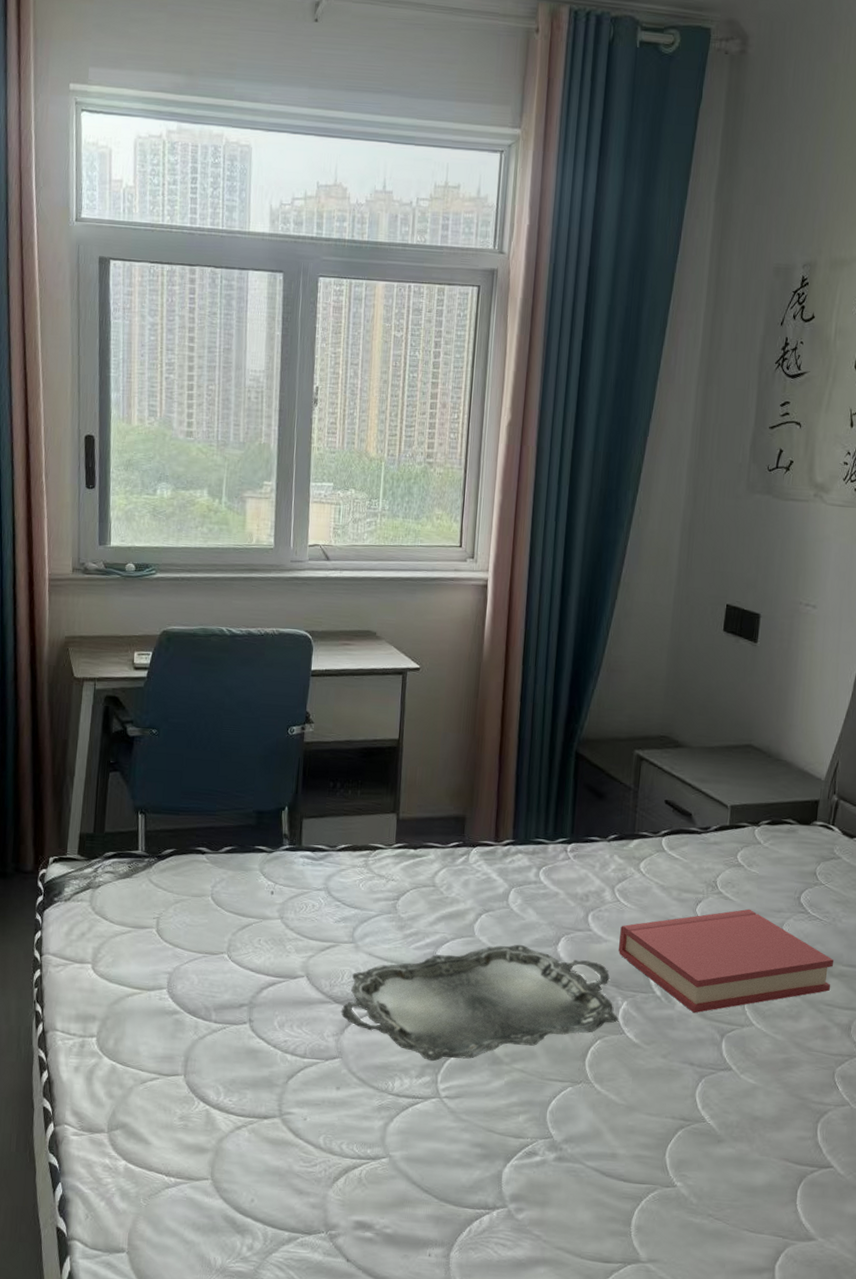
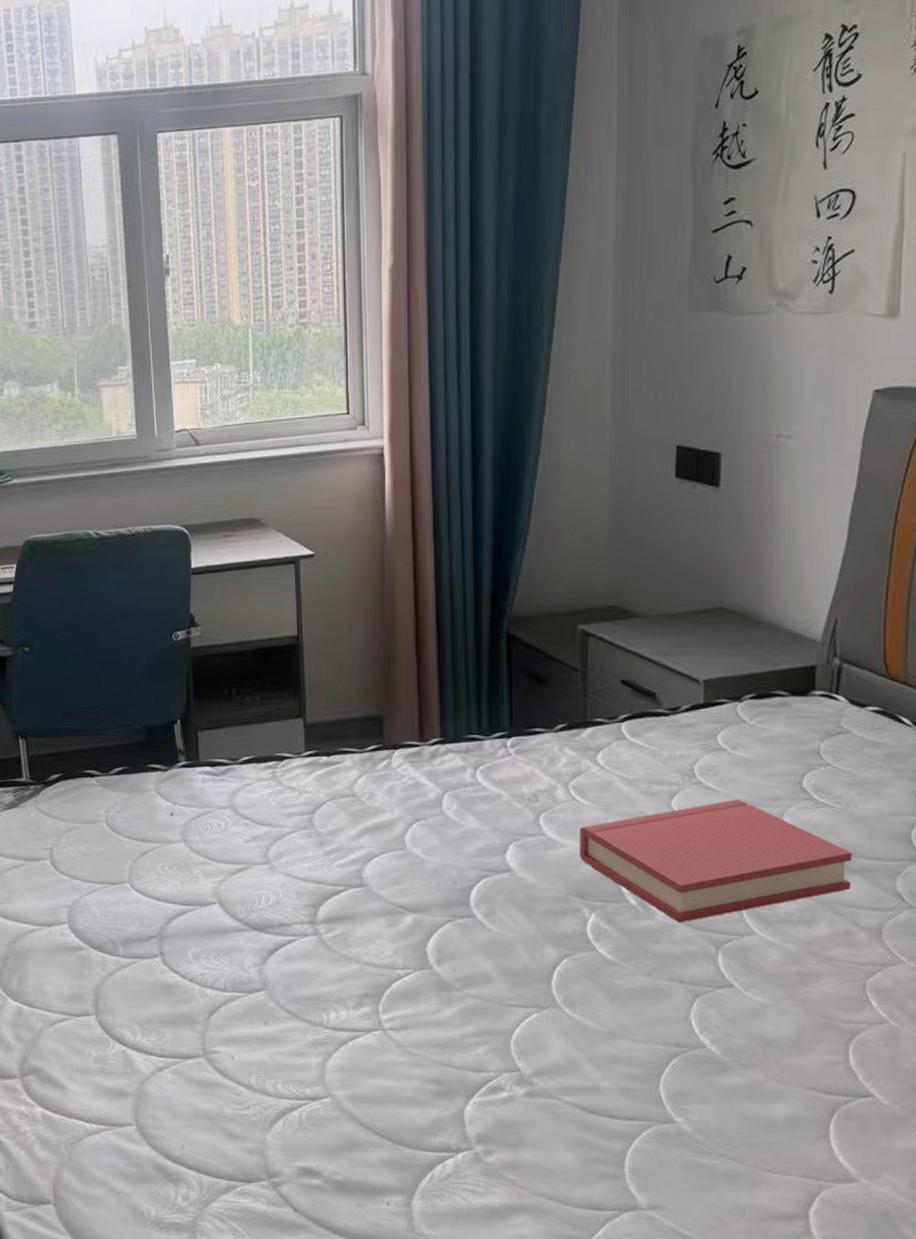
serving tray: present [340,944,618,1061] -> none [261,855,586,989]

